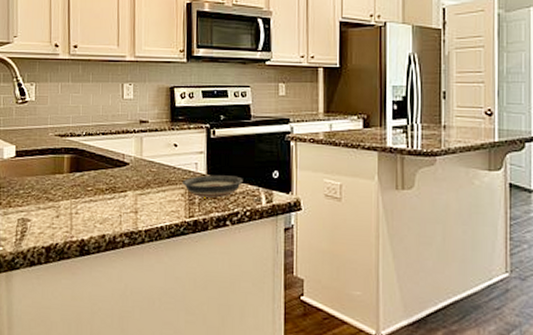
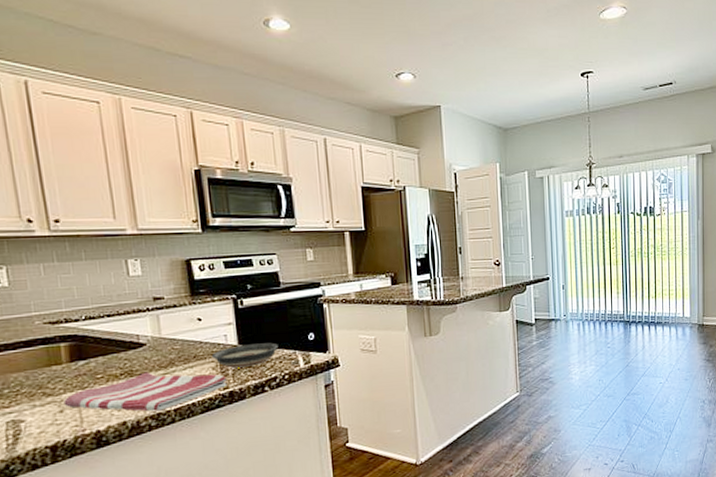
dish towel: none [60,190,193,230] -> present [63,372,227,411]

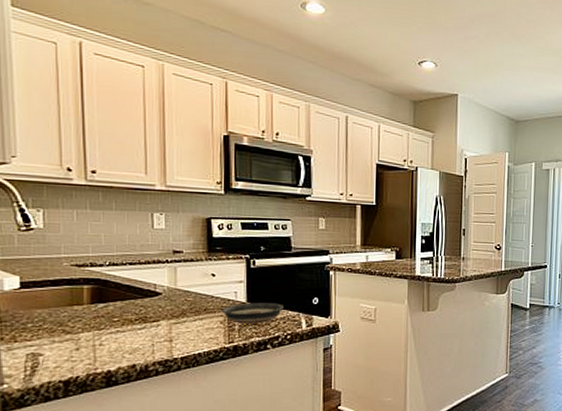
dish towel: present [63,372,227,411] -> none [80,320,233,358]

